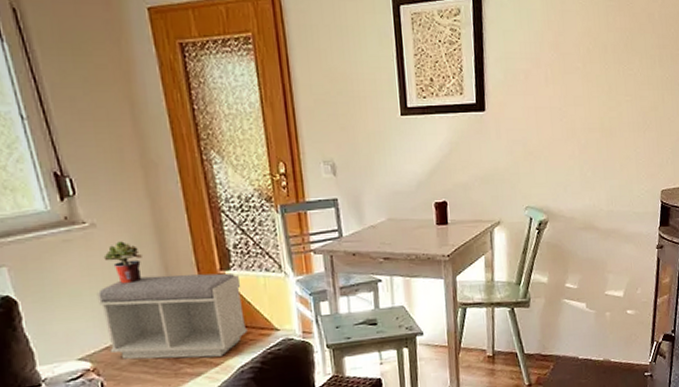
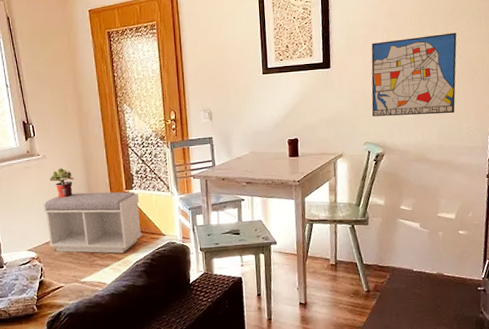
wall art: none [533,73,629,175] -> present [371,32,457,116]

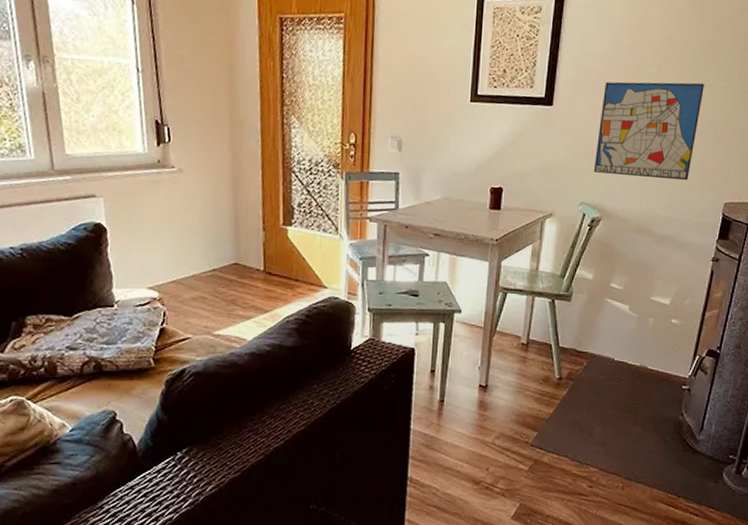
bench: present [43,191,142,254] -> none [173,222,299,304]
potted plant: present [49,168,74,198] -> none [184,188,217,227]

